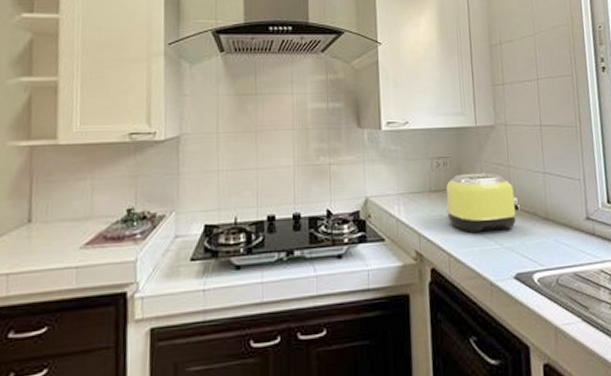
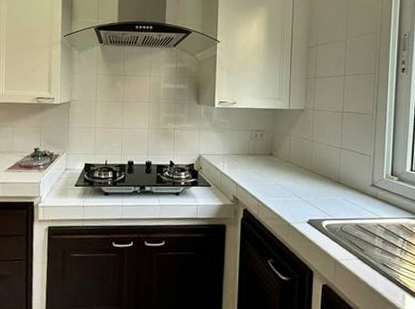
toaster: present [446,172,521,232] -> none [259,143,319,187]

